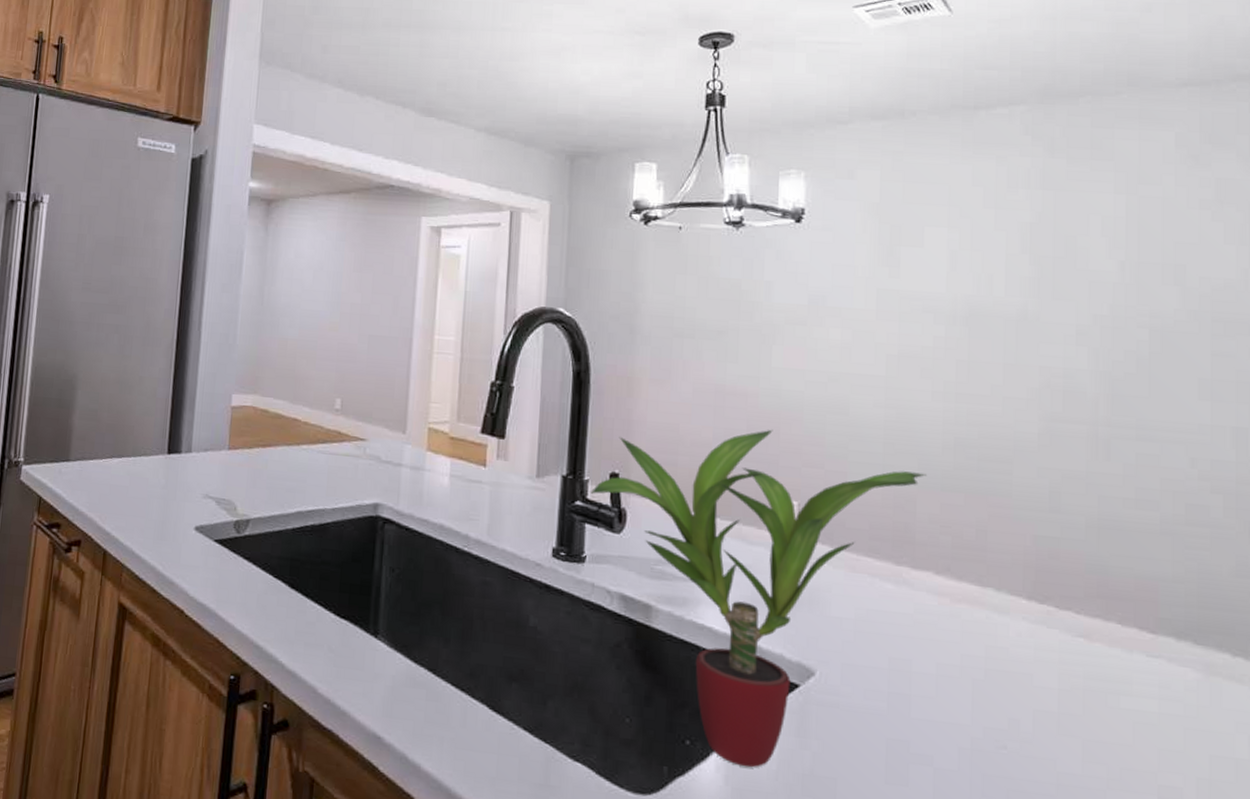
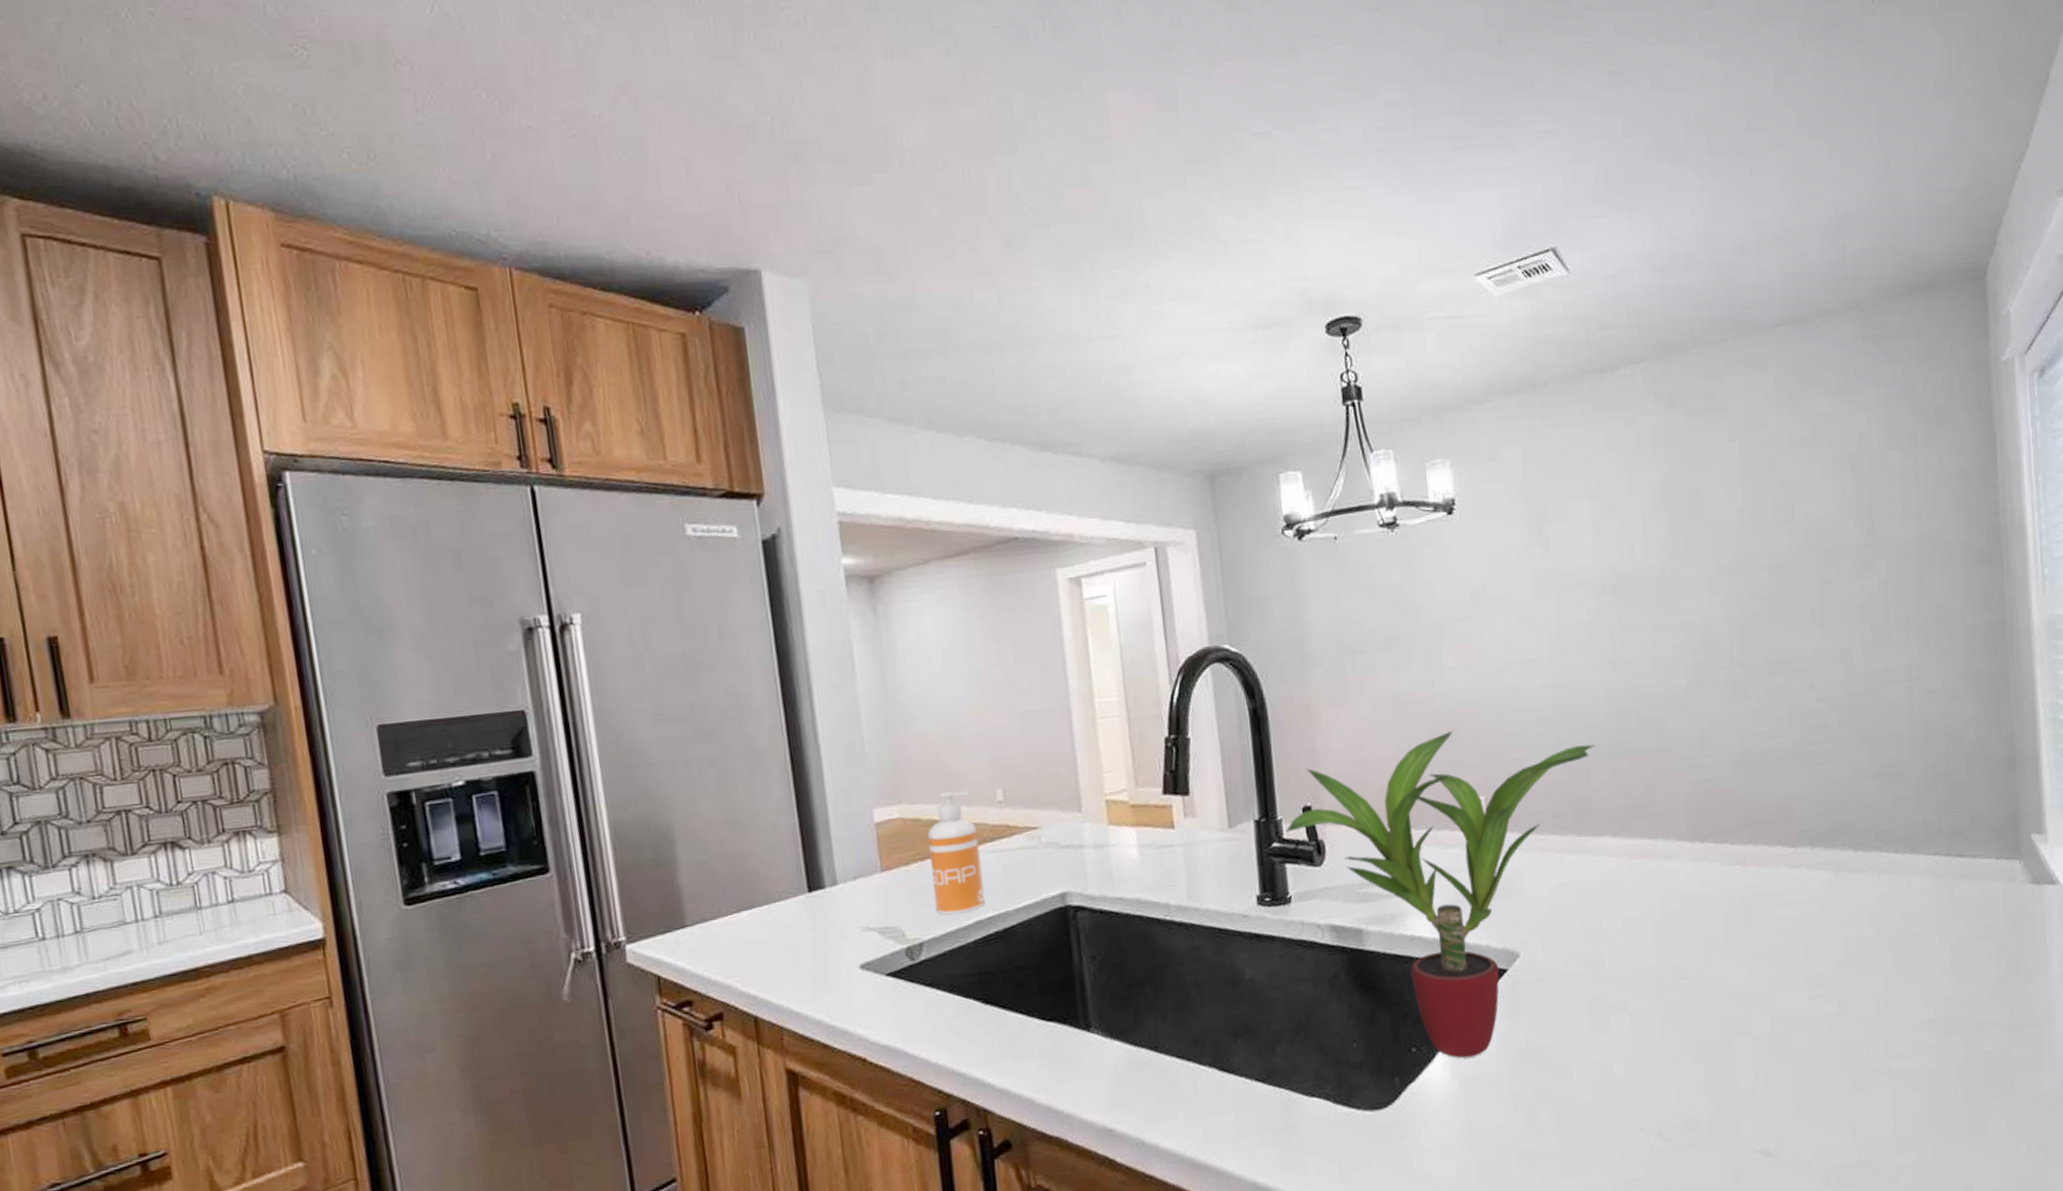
soap dispenser: none [265,392,315,502] -> present [928,791,985,916]

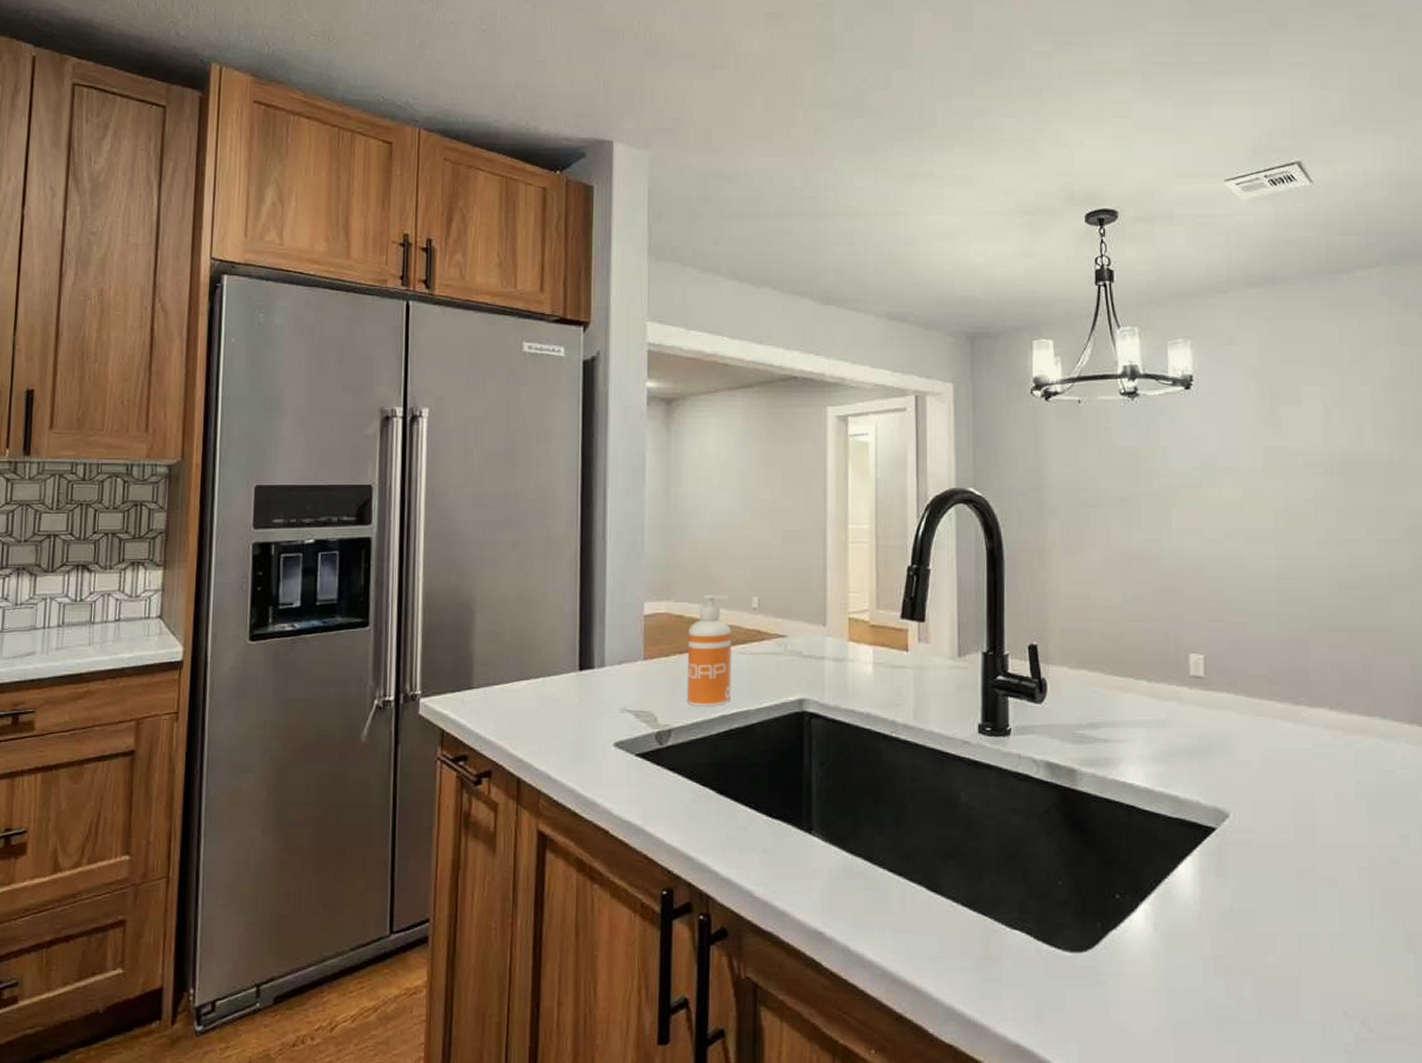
potted plant: present [1285,730,1595,1058] -> none [1010,588,1316,912]

